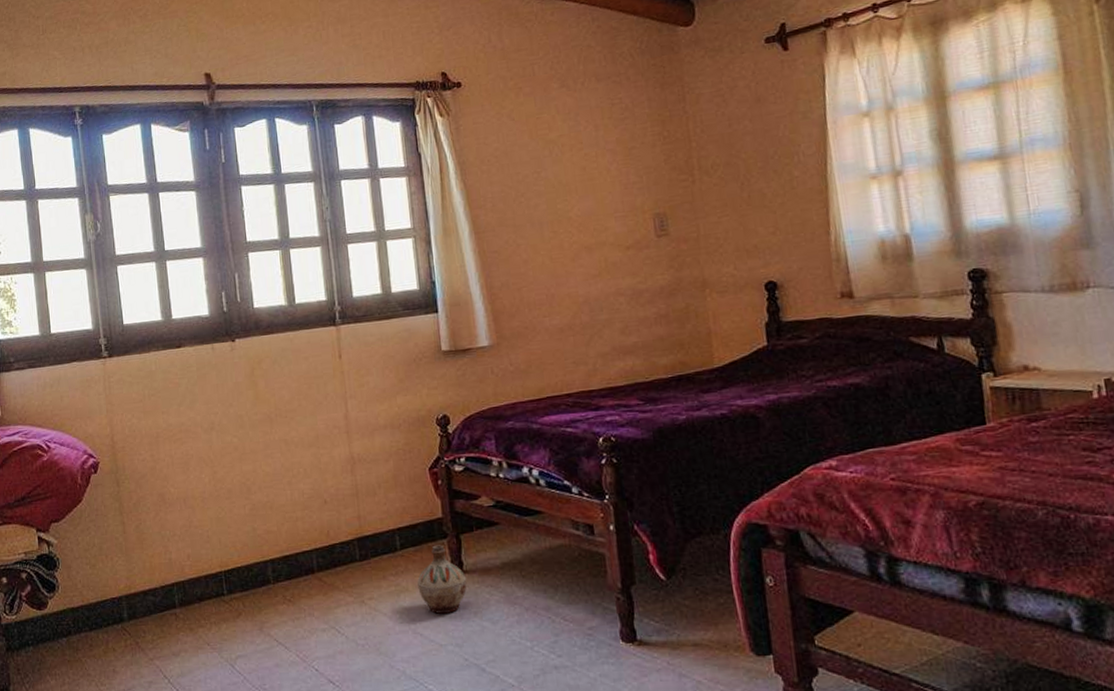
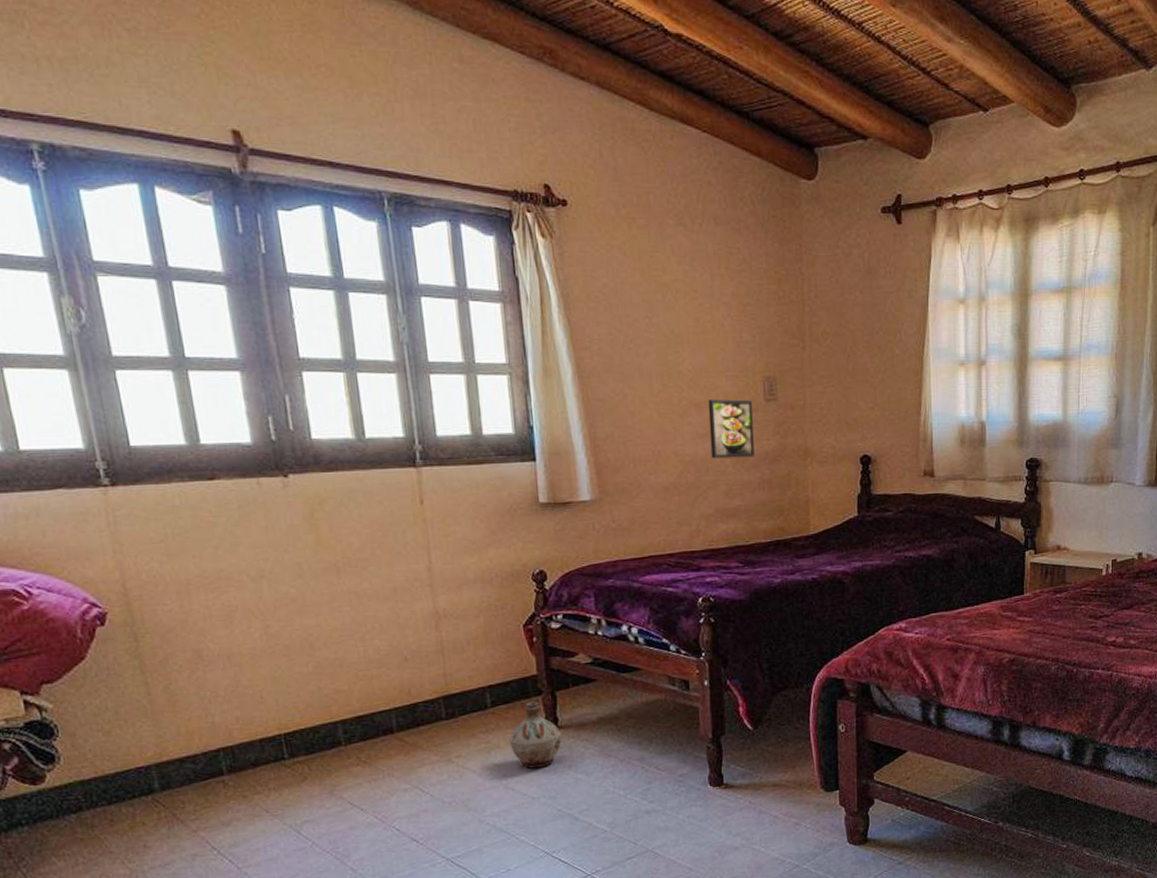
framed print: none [598,238,649,298] -> present [708,399,755,459]

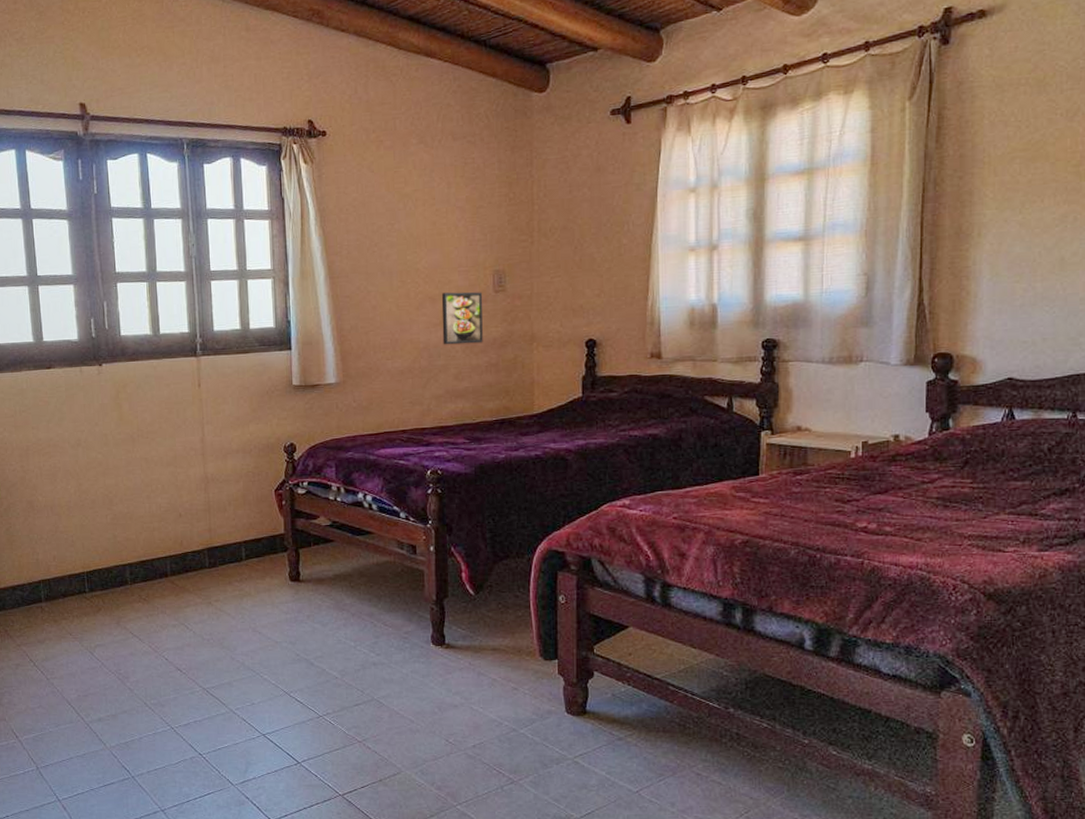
ceramic jug: present [509,701,562,769] -> none [259,557,303,616]

